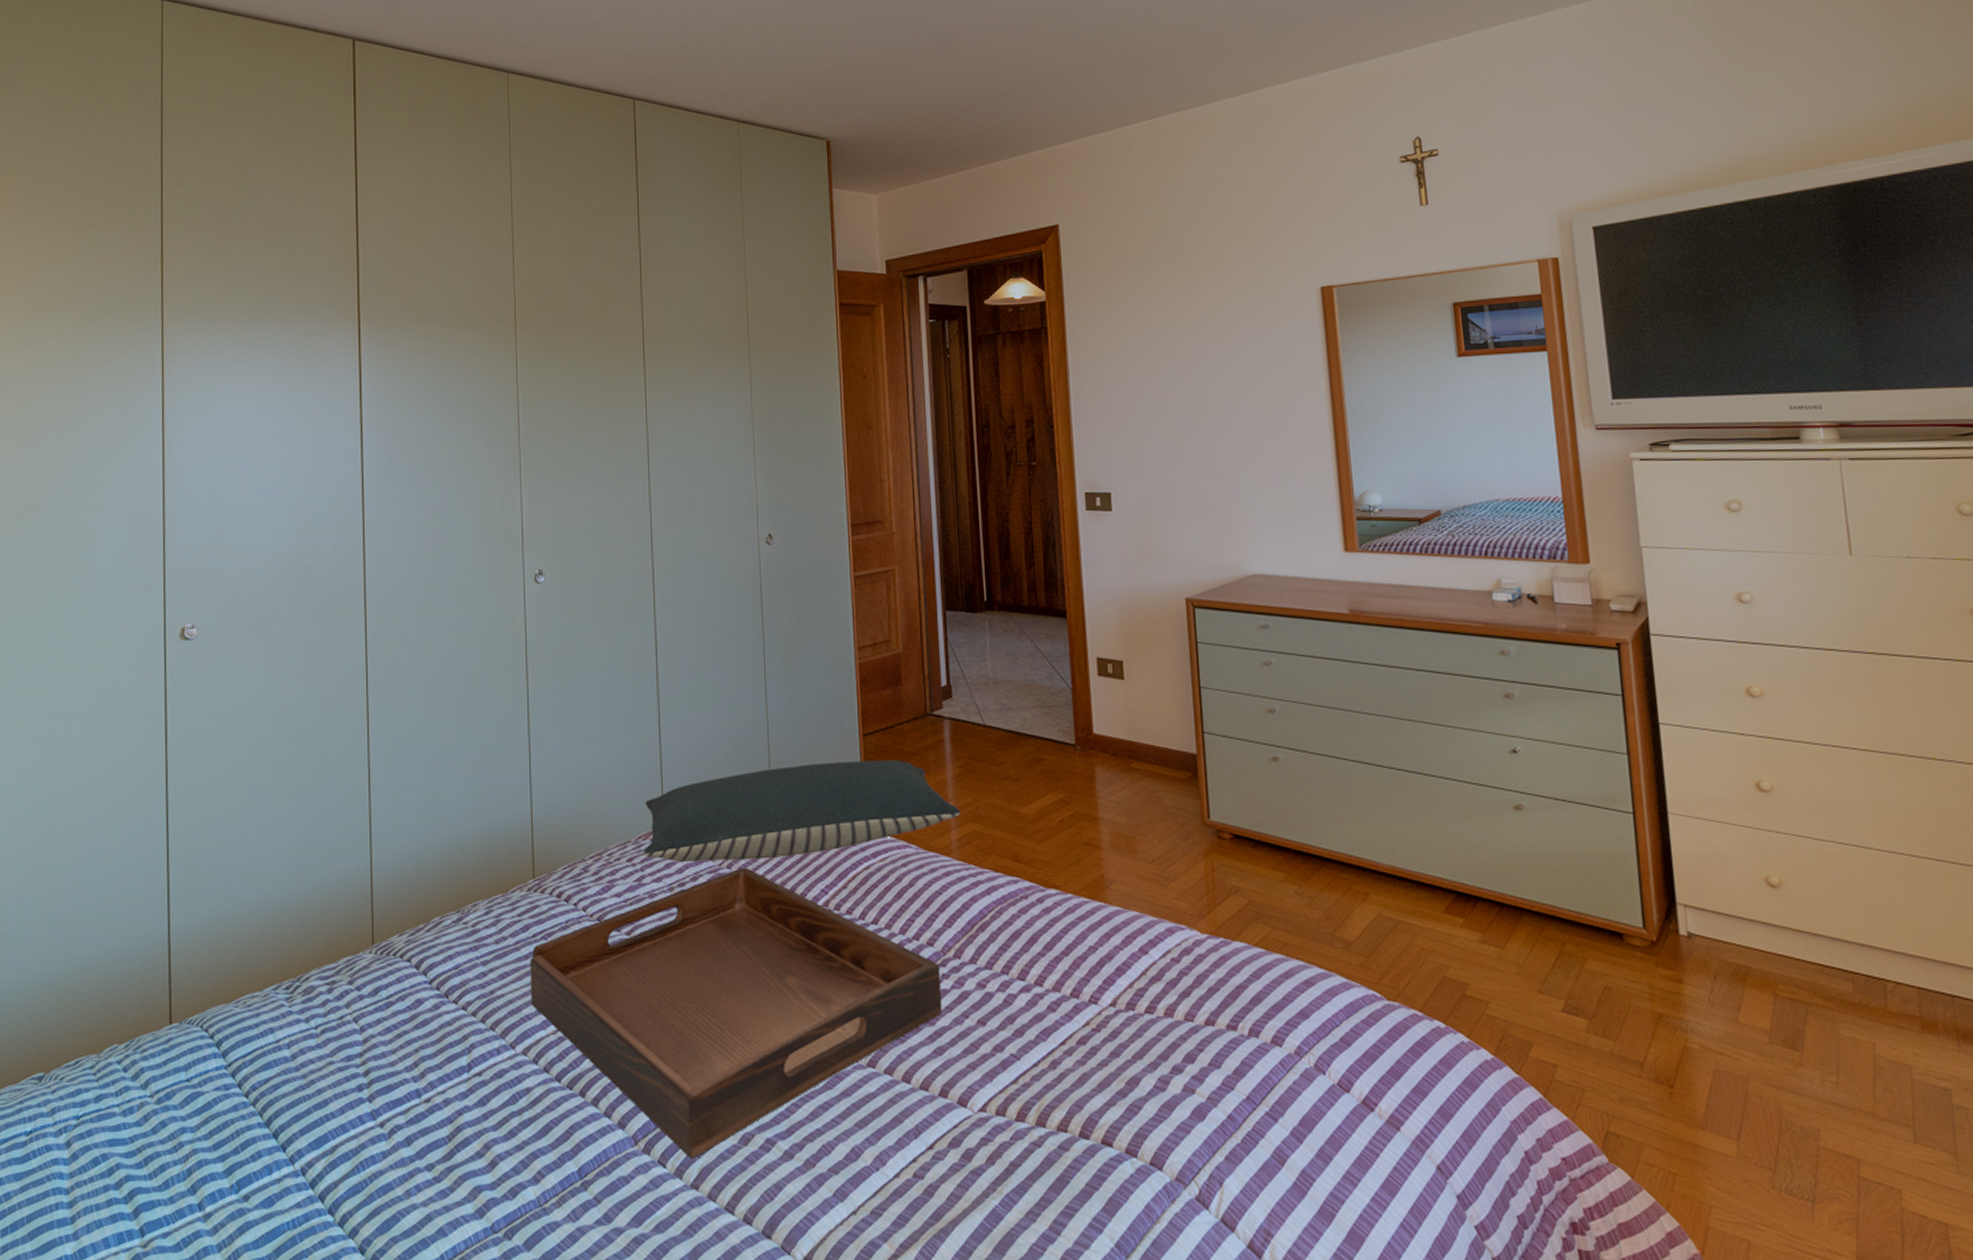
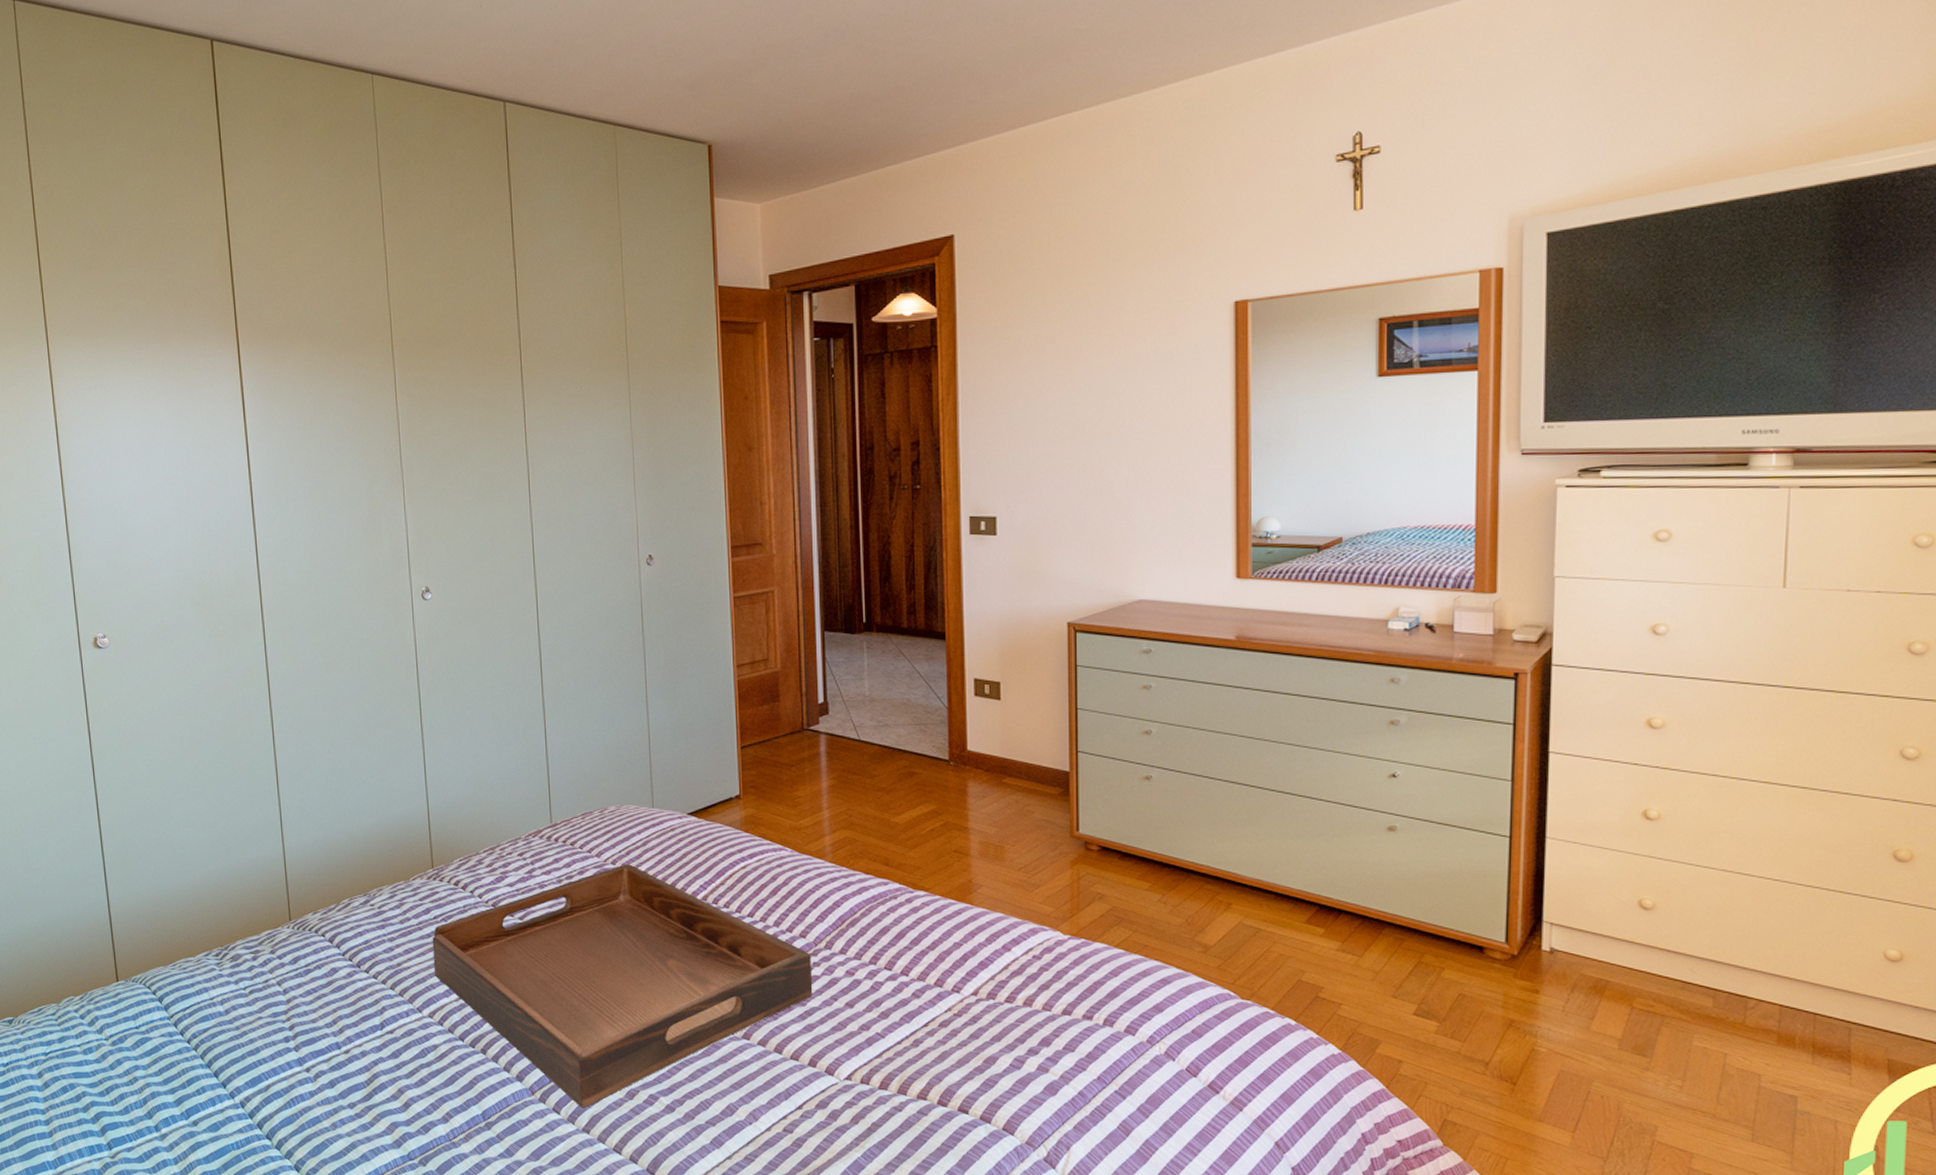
pillow: present [643,760,961,862] -> none [533,771,835,857]

